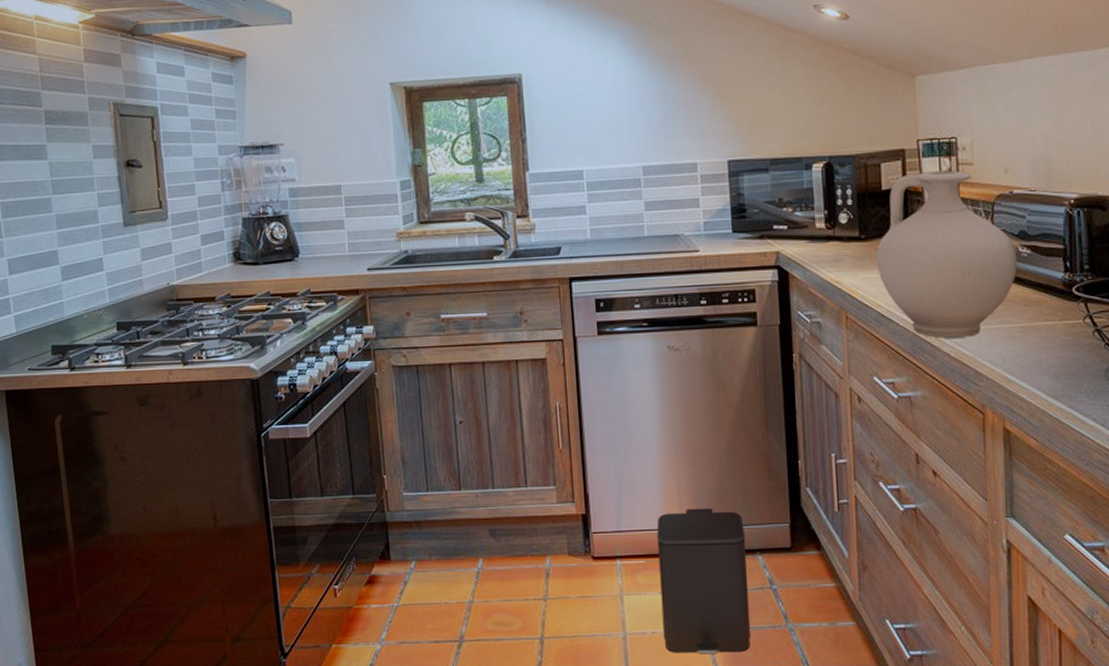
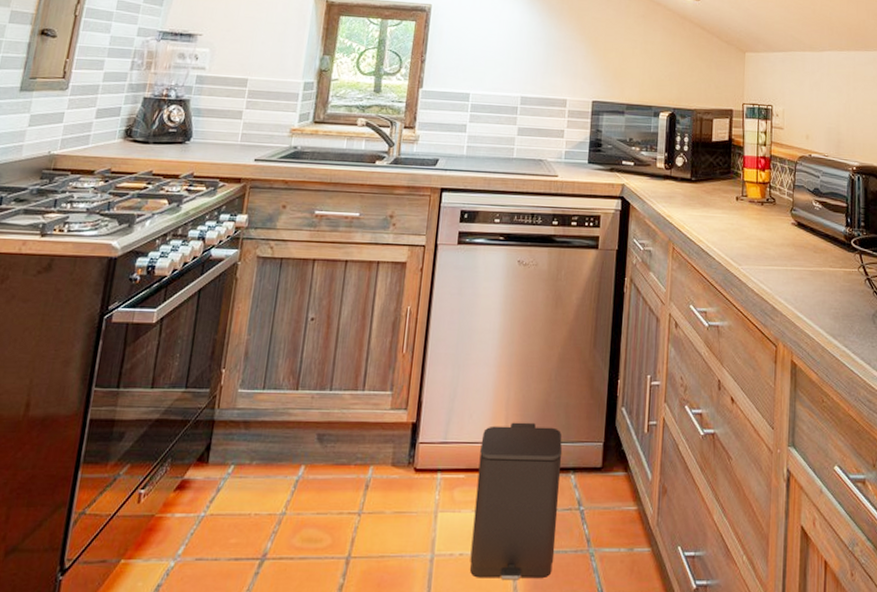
ceramic jug: present [876,170,1017,339] -> none [701,130,811,277]

